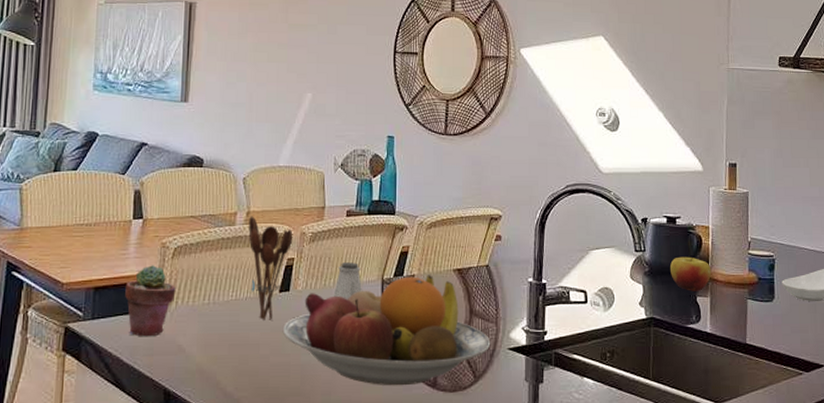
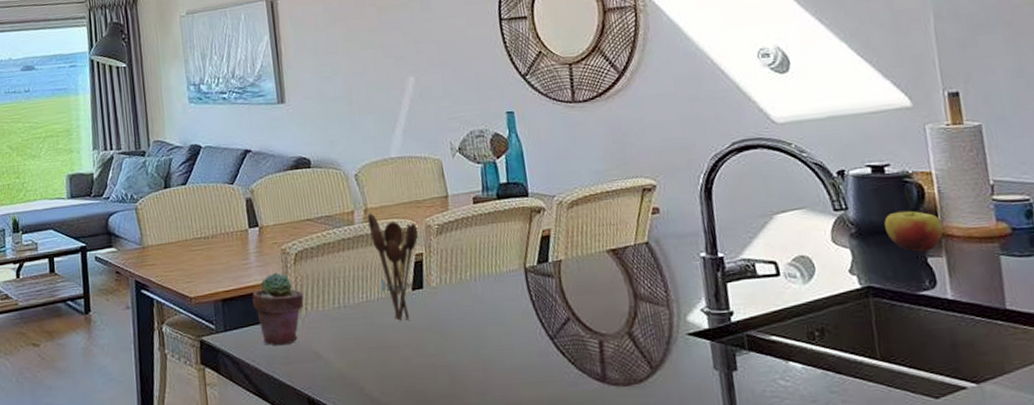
fruit bowl: present [282,275,491,386] -> none [422,258,665,383]
saltshaker: present [333,262,362,301] -> none [471,252,503,294]

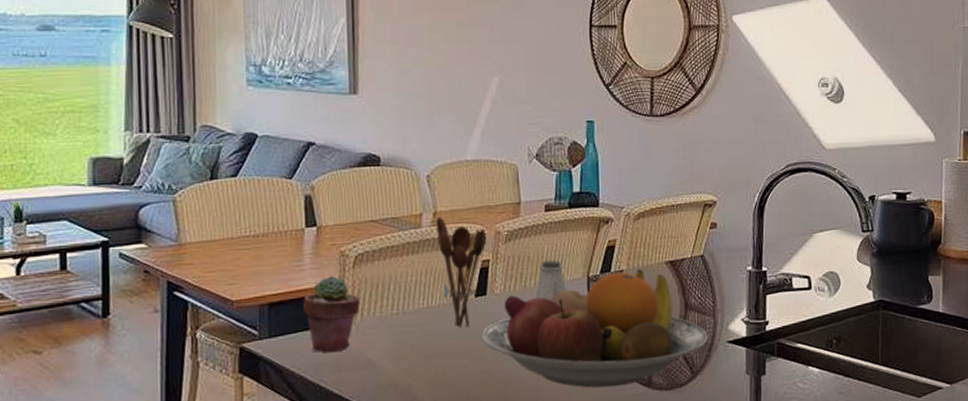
fruit bowl: none [422,258,665,383] -> present [481,269,708,388]
saltshaker: none [471,252,503,294] -> present [534,260,566,301]
apple: present [884,210,943,252] -> none [900,234,943,271]

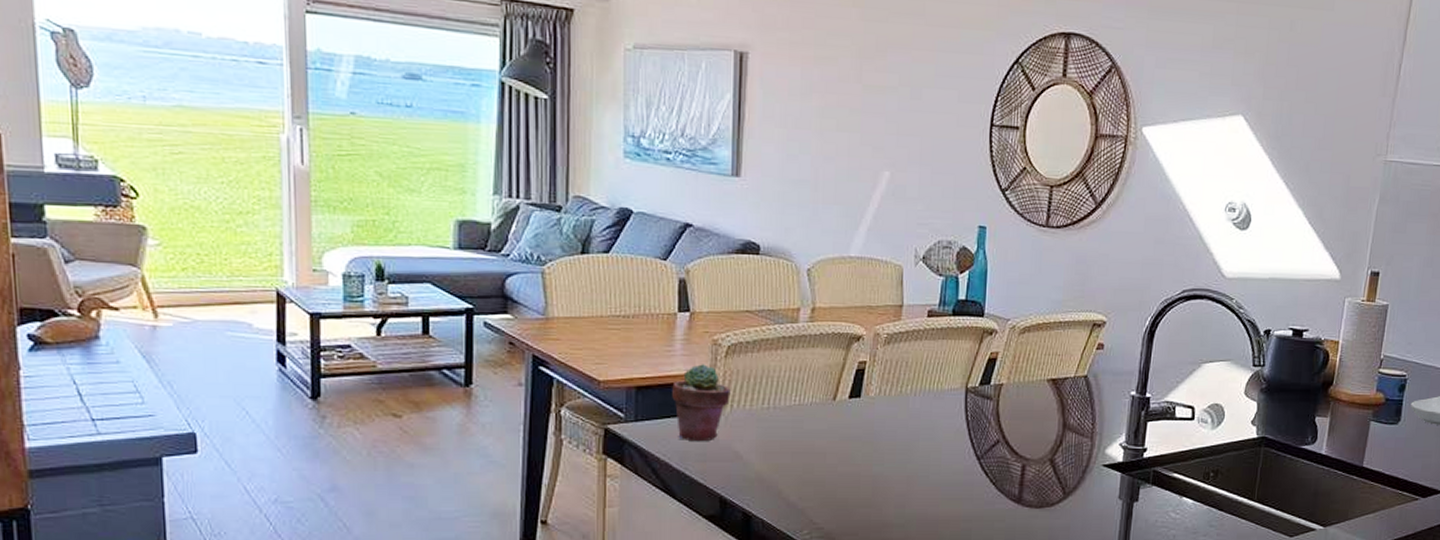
utensil holder: present [436,216,487,328] -> none [814,312,866,428]
fruit bowl: present [481,269,708,388] -> none [852,384,1084,501]
saltshaker: present [534,260,566,301] -> none [910,368,943,409]

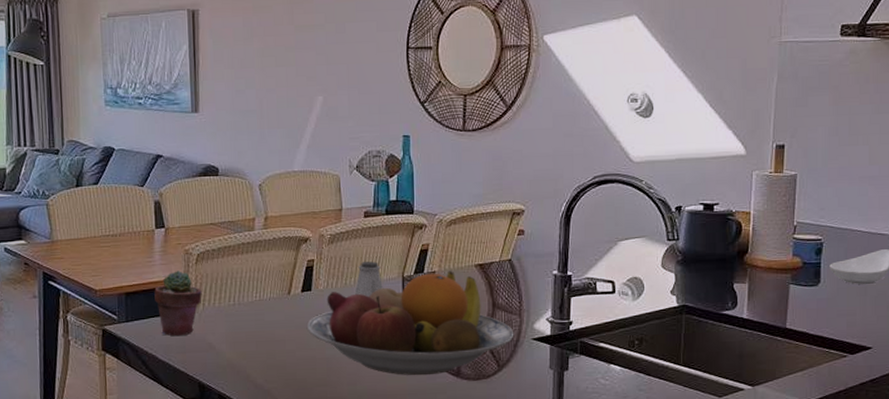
fruit bowl: none [852,384,1084,501] -> present [306,271,514,376]
saltshaker: none [910,368,943,409] -> present [354,261,383,298]

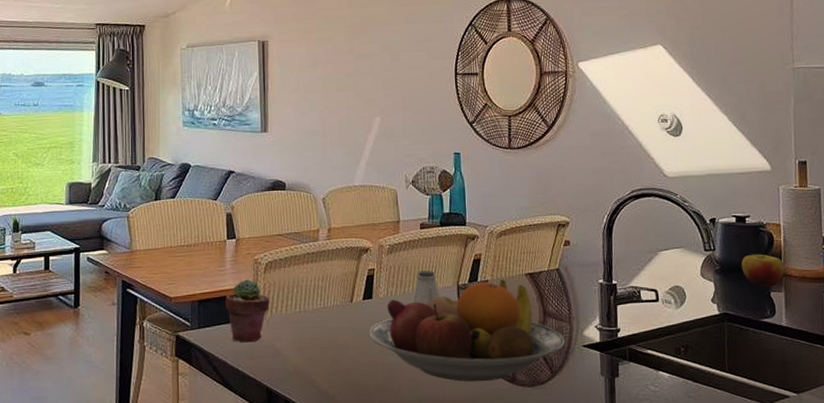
apple: none [706,243,750,278] -> present [741,254,784,287]

